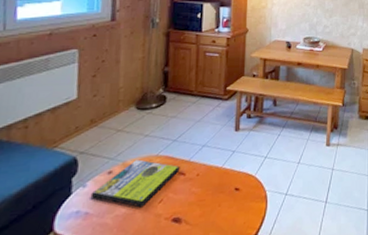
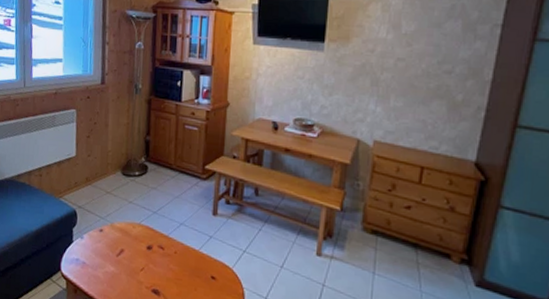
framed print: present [90,159,180,208] -> none [86,223,159,271]

